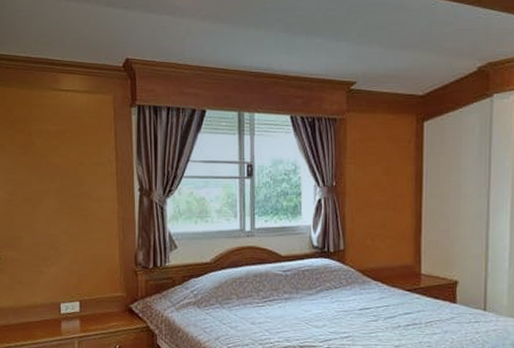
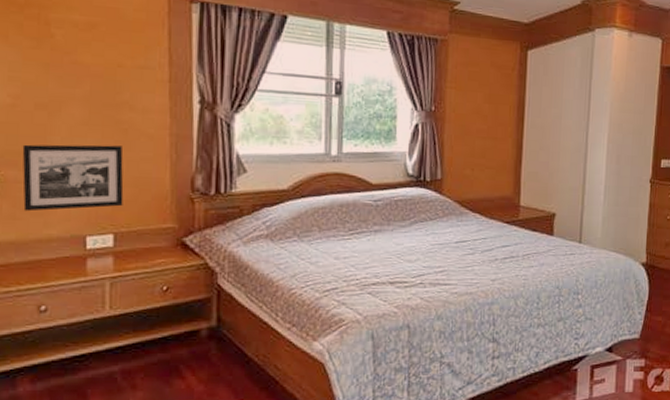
picture frame: none [16,229,86,284] -> present [22,144,124,212]

